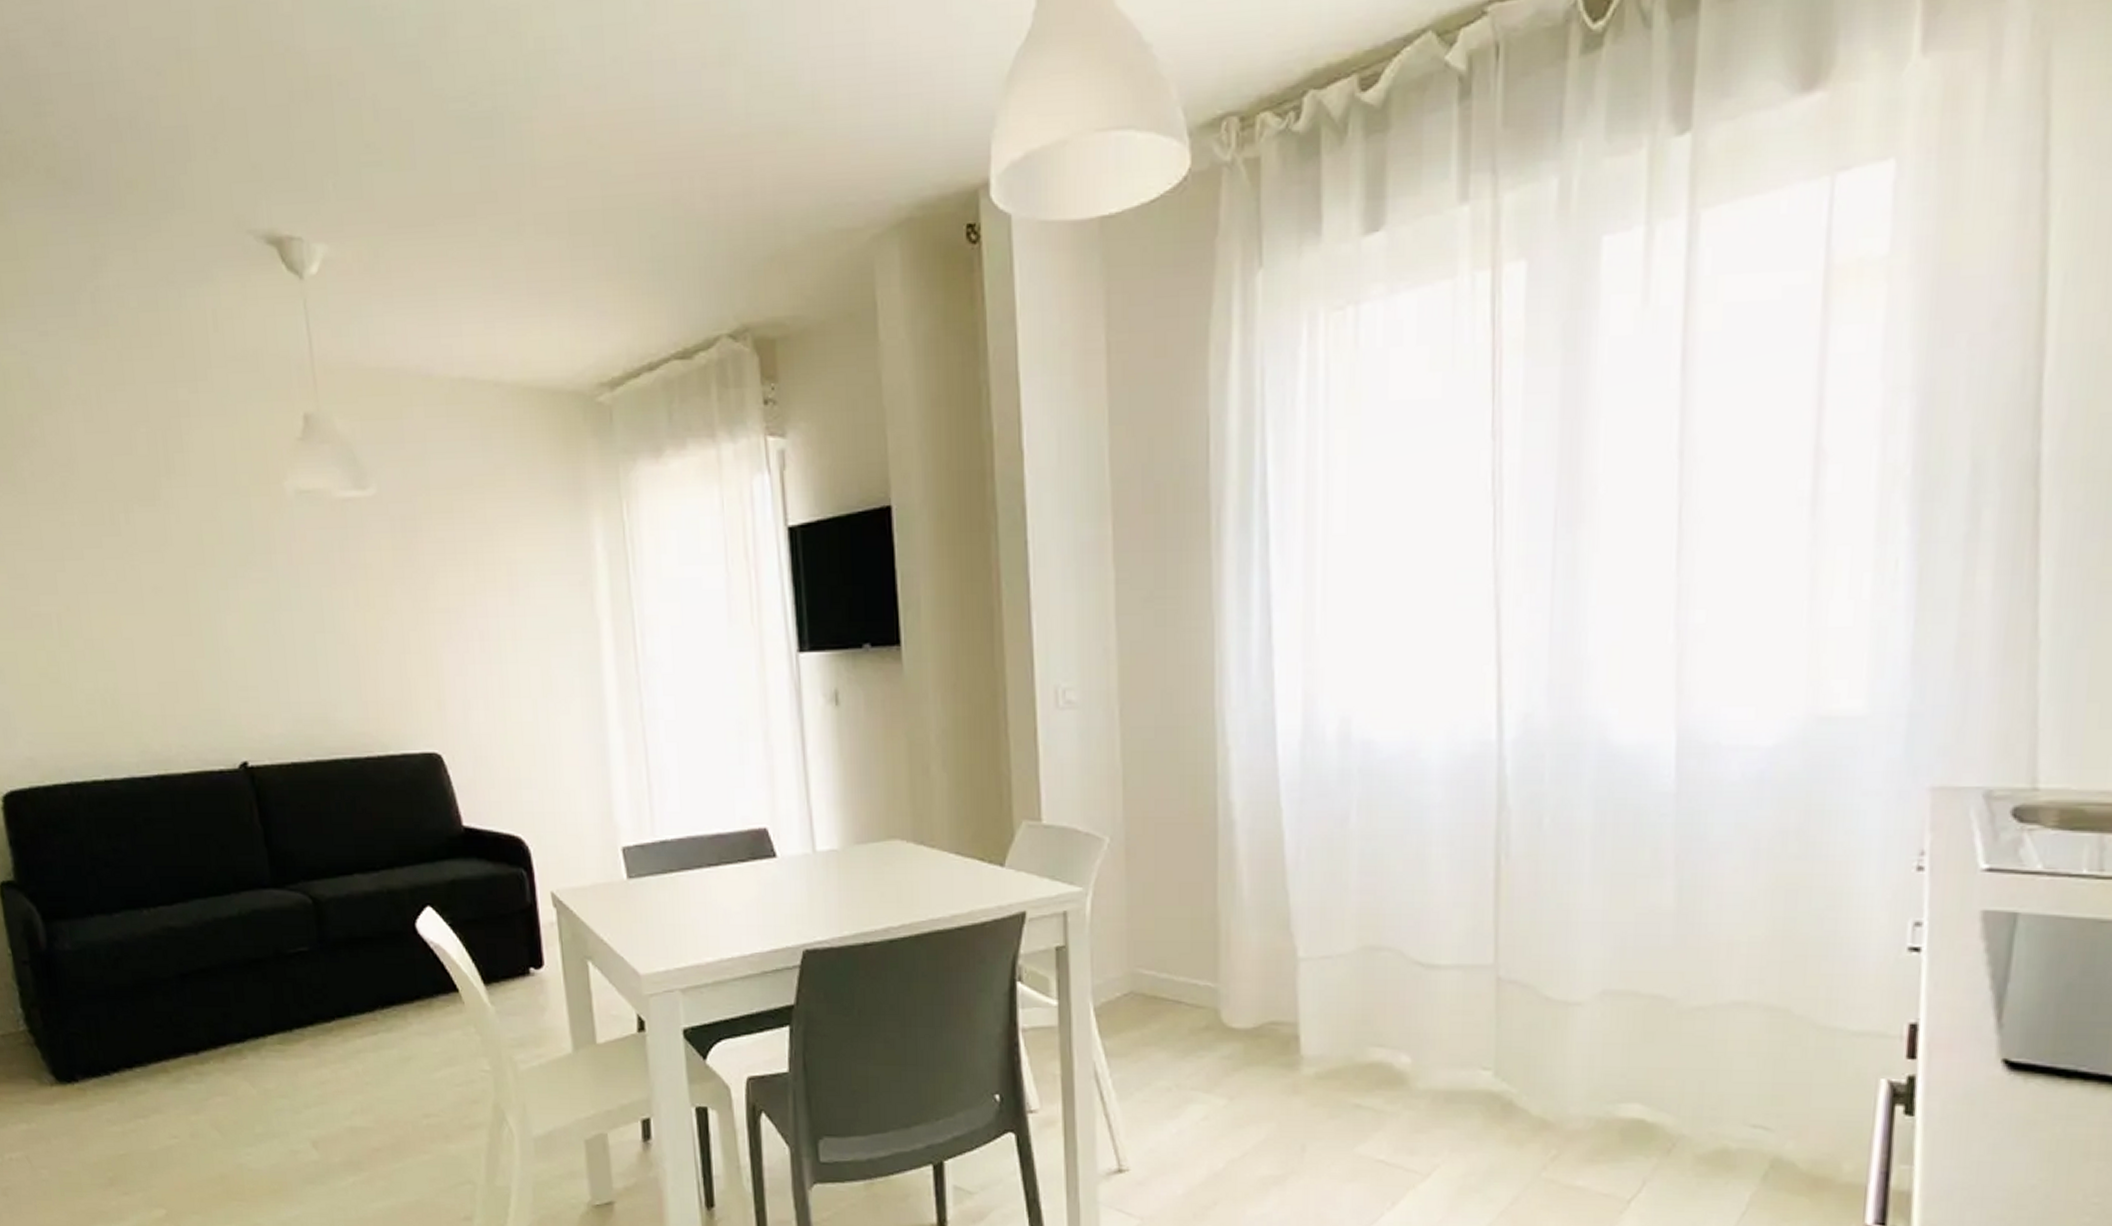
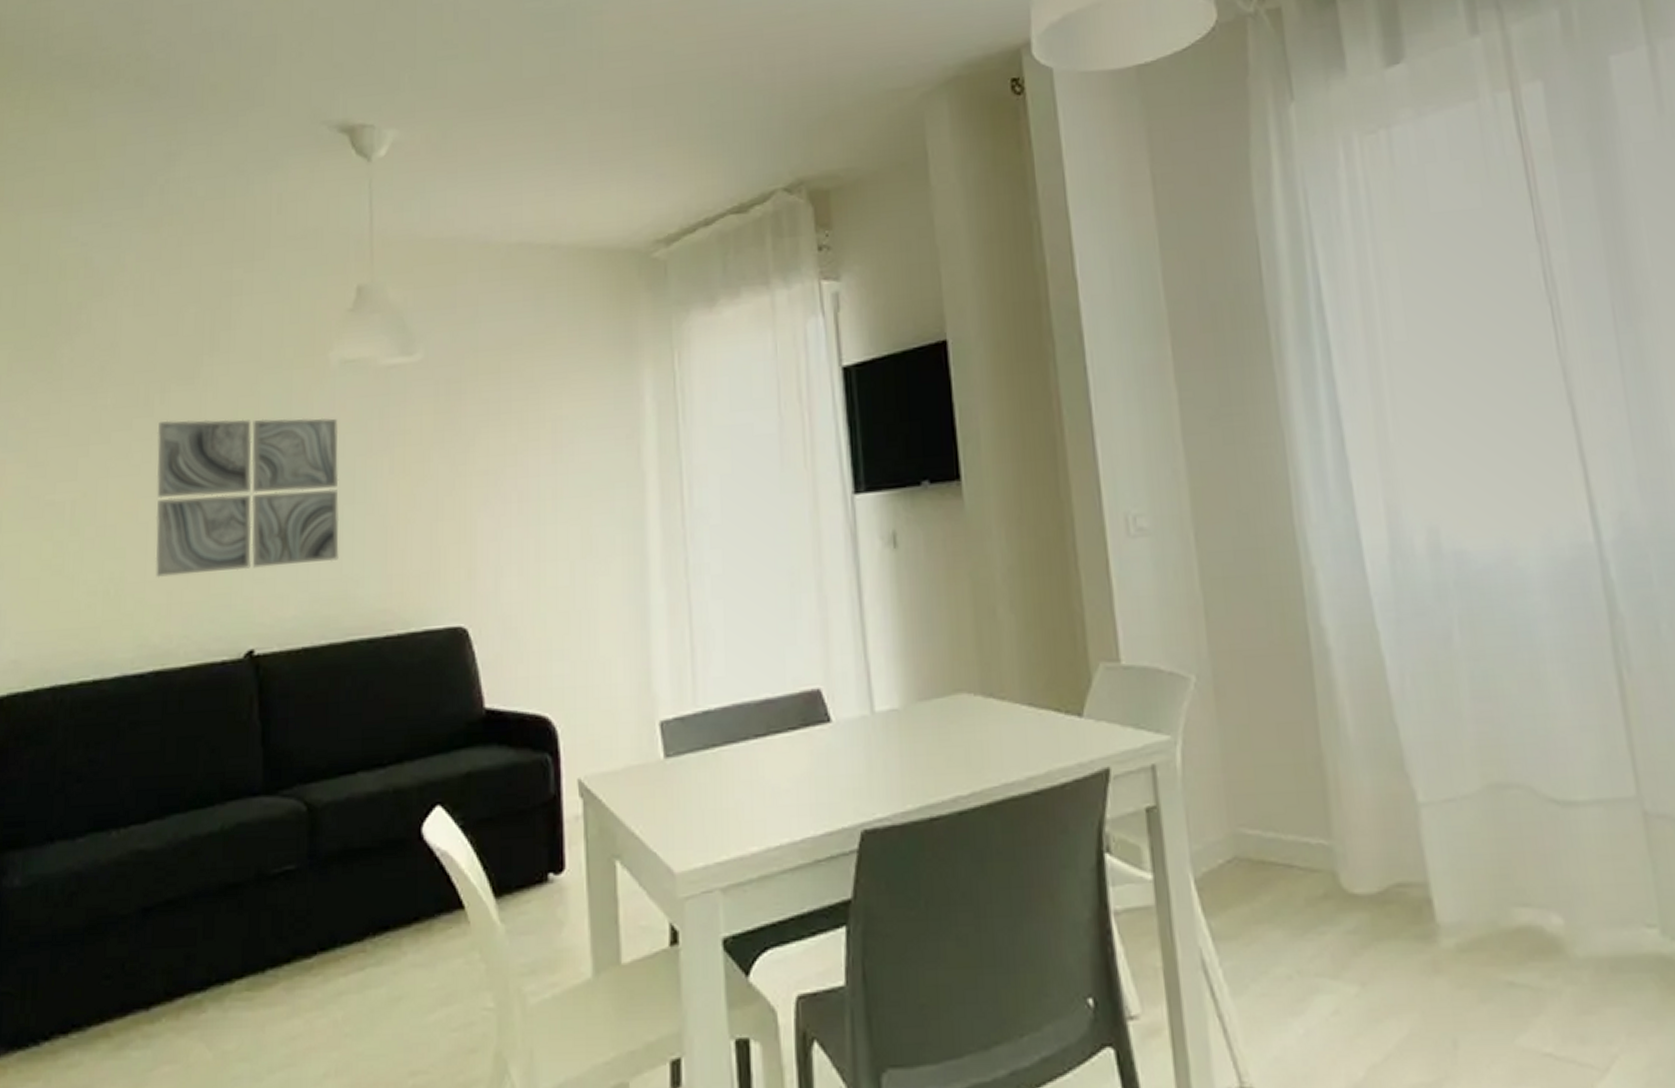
wall art: none [127,540,316,691] -> present [155,418,339,578]

